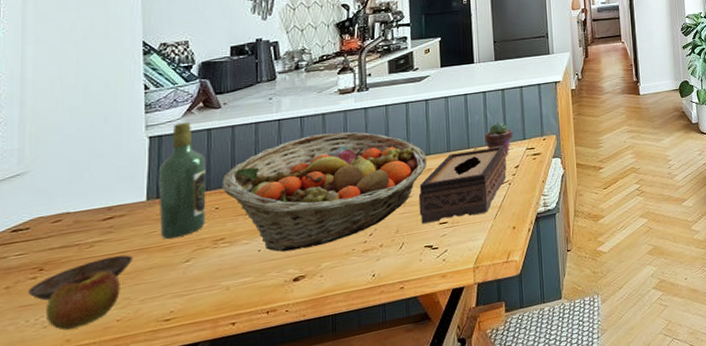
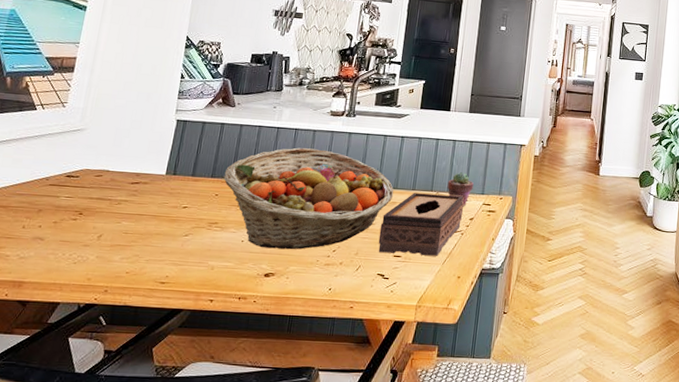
saucer: present [27,255,133,301] -> none [68,216,148,241]
apple: present [47,270,120,331] -> none [77,223,135,271]
wine bottle: present [158,121,206,240] -> none [170,112,216,213]

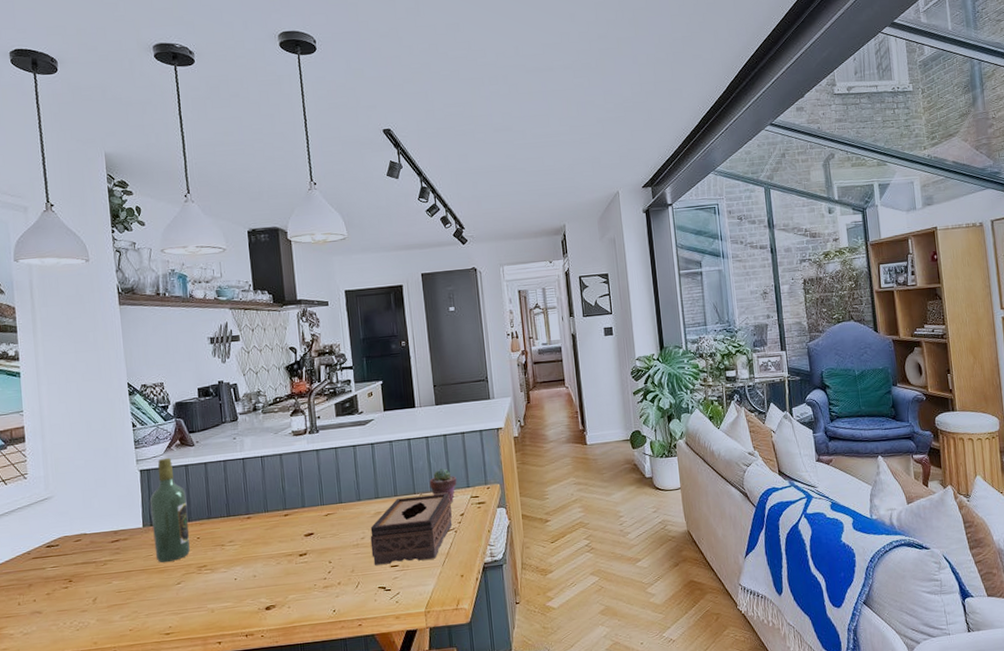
wine bottle: none [170,112,216,213] -> present [149,457,190,563]
fruit basket: present [223,147,394,250] -> none [200,472,377,582]

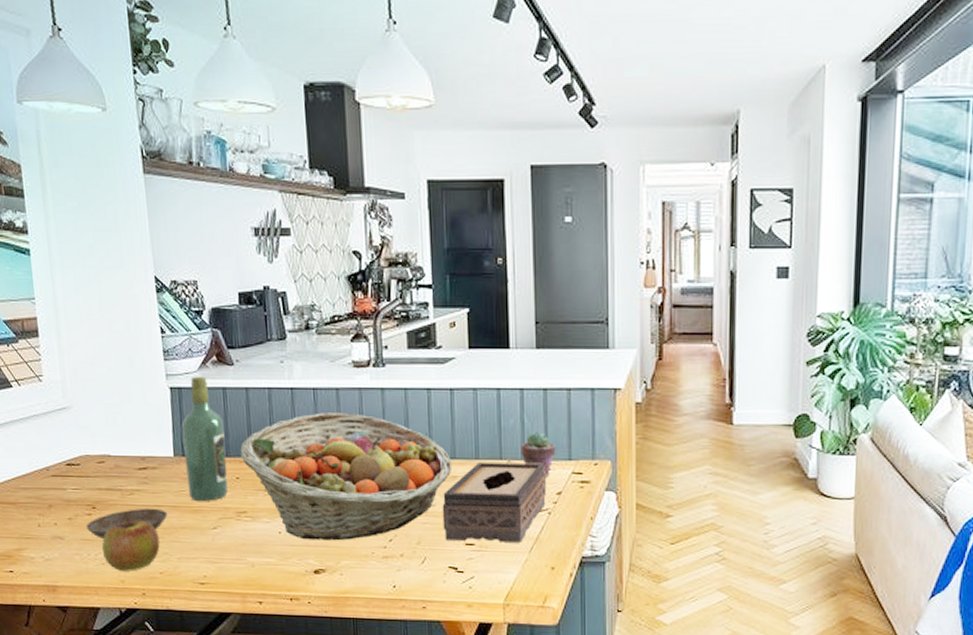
saucer: none [62,574,137,608] -> present [85,508,168,539]
apple: none [77,585,130,634] -> present [102,517,160,571]
fruit basket: none [200,472,377,582] -> present [240,412,453,541]

